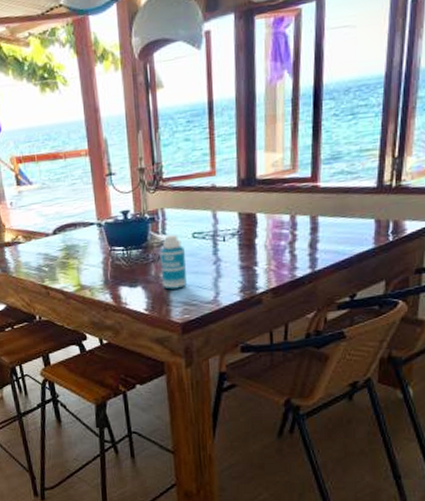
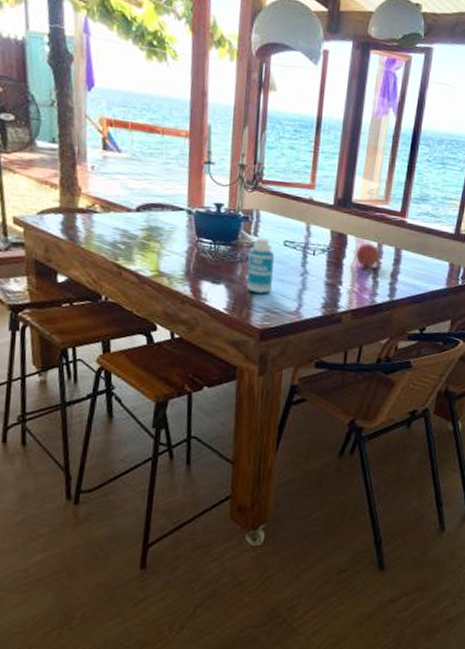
fruit: none [268,218,296,243] -> present [356,243,382,268]

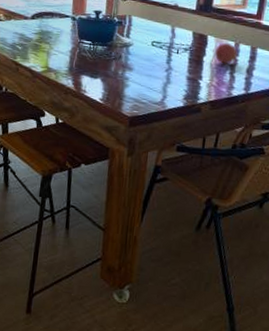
bottle: present [247,238,274,294] -> none [119,39,143,87]

